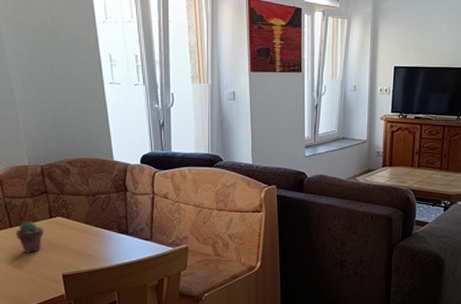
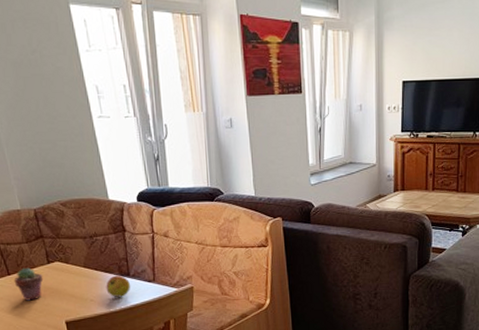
apple: none [104,232,129,253] -> present [106,275,131,297]

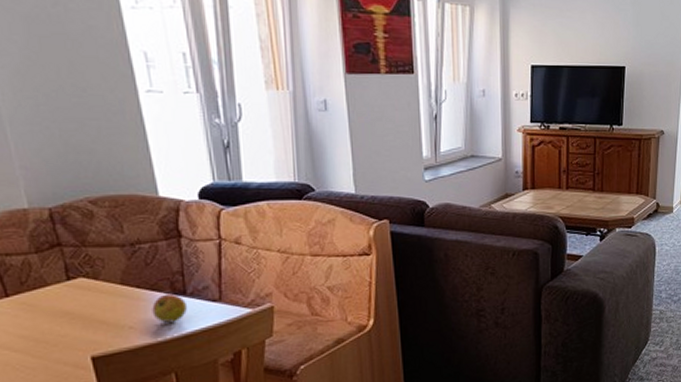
potted succulent: present [13,267,44,301] -> none [14,286,60,331]

